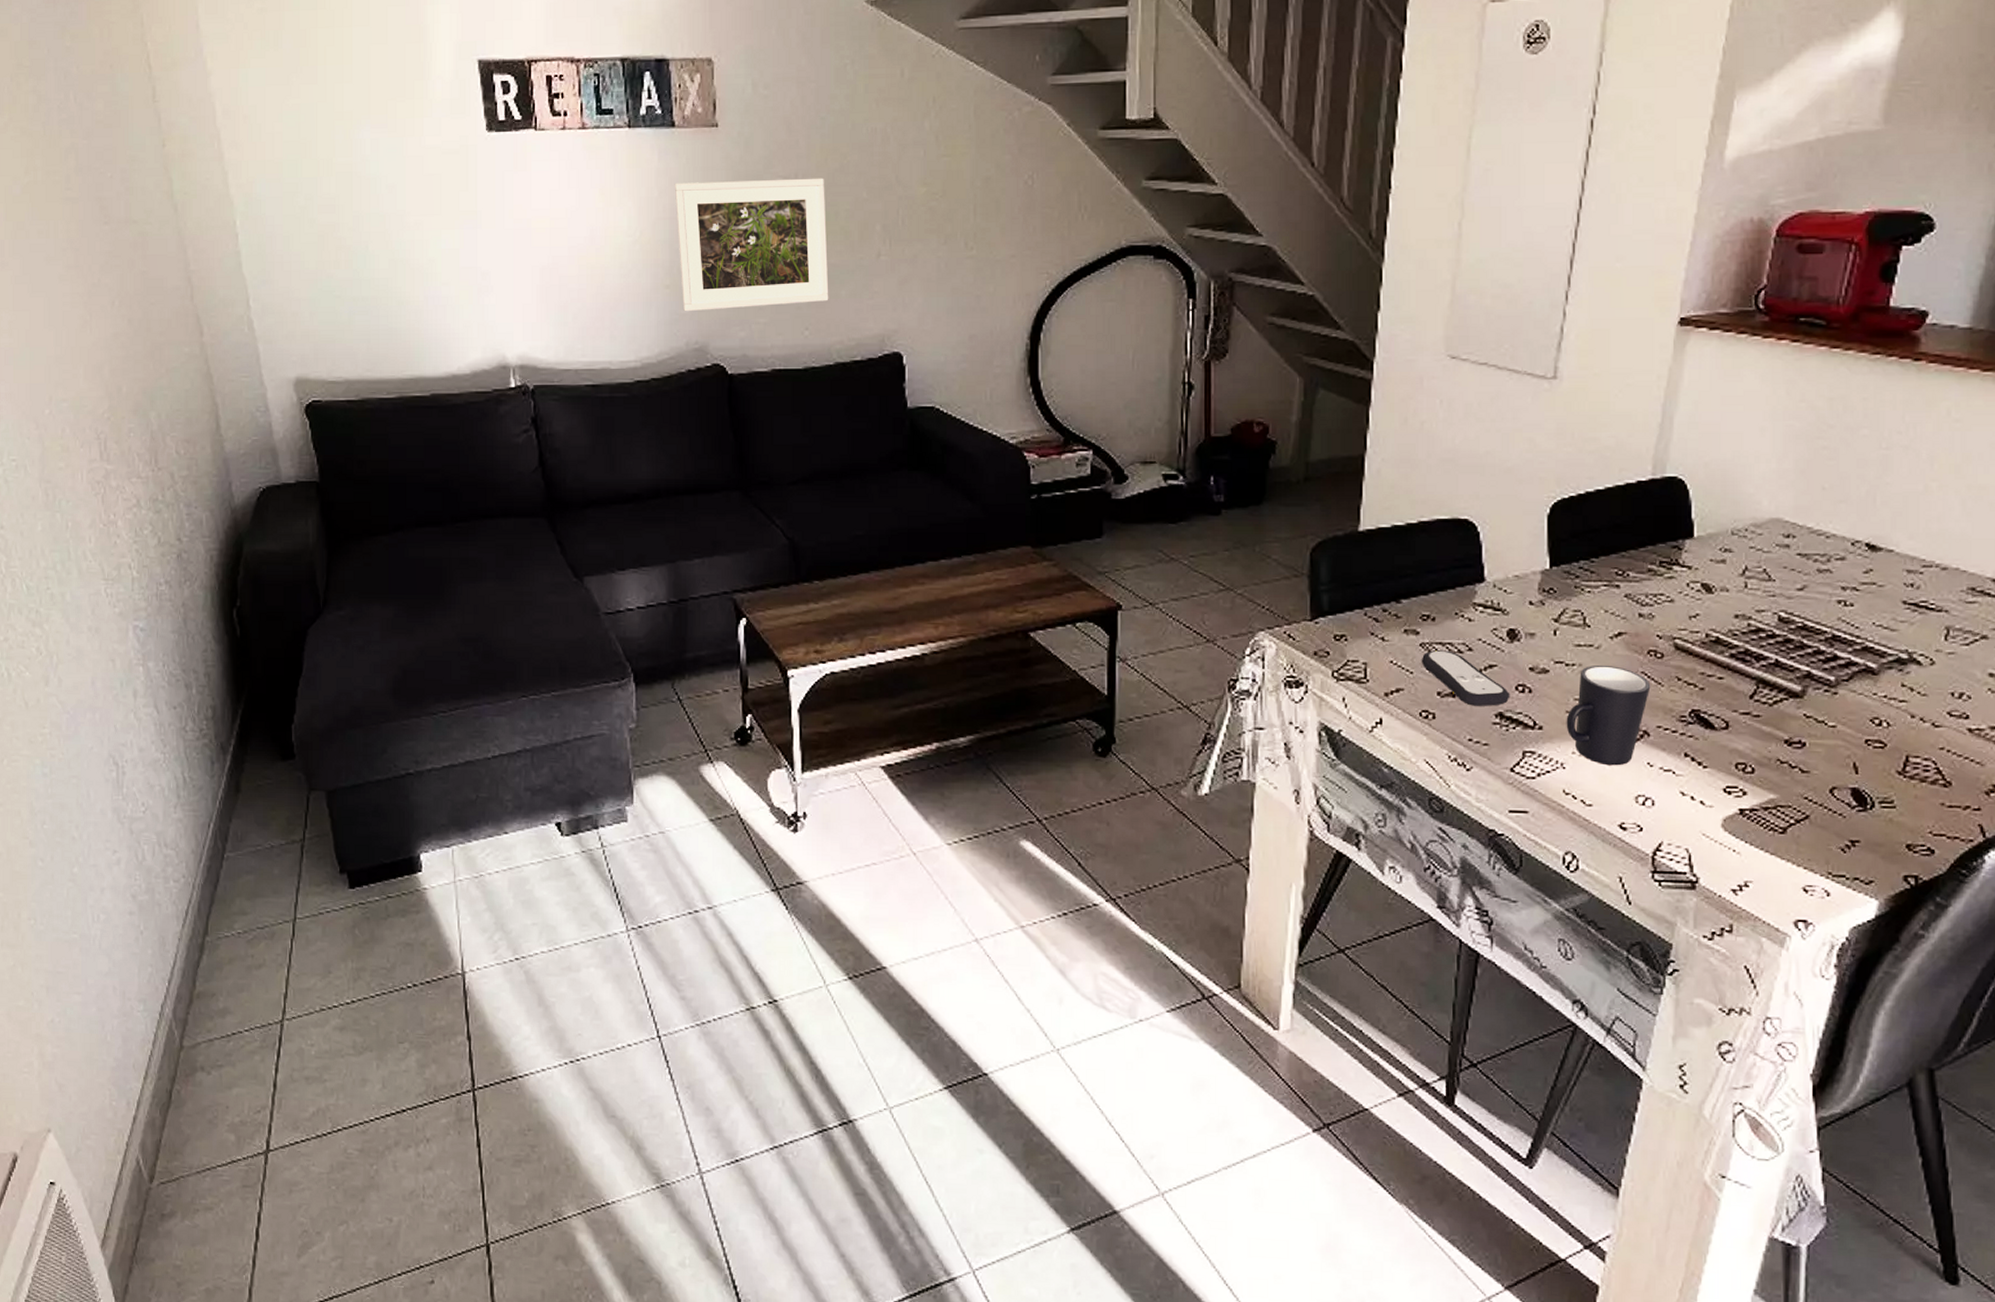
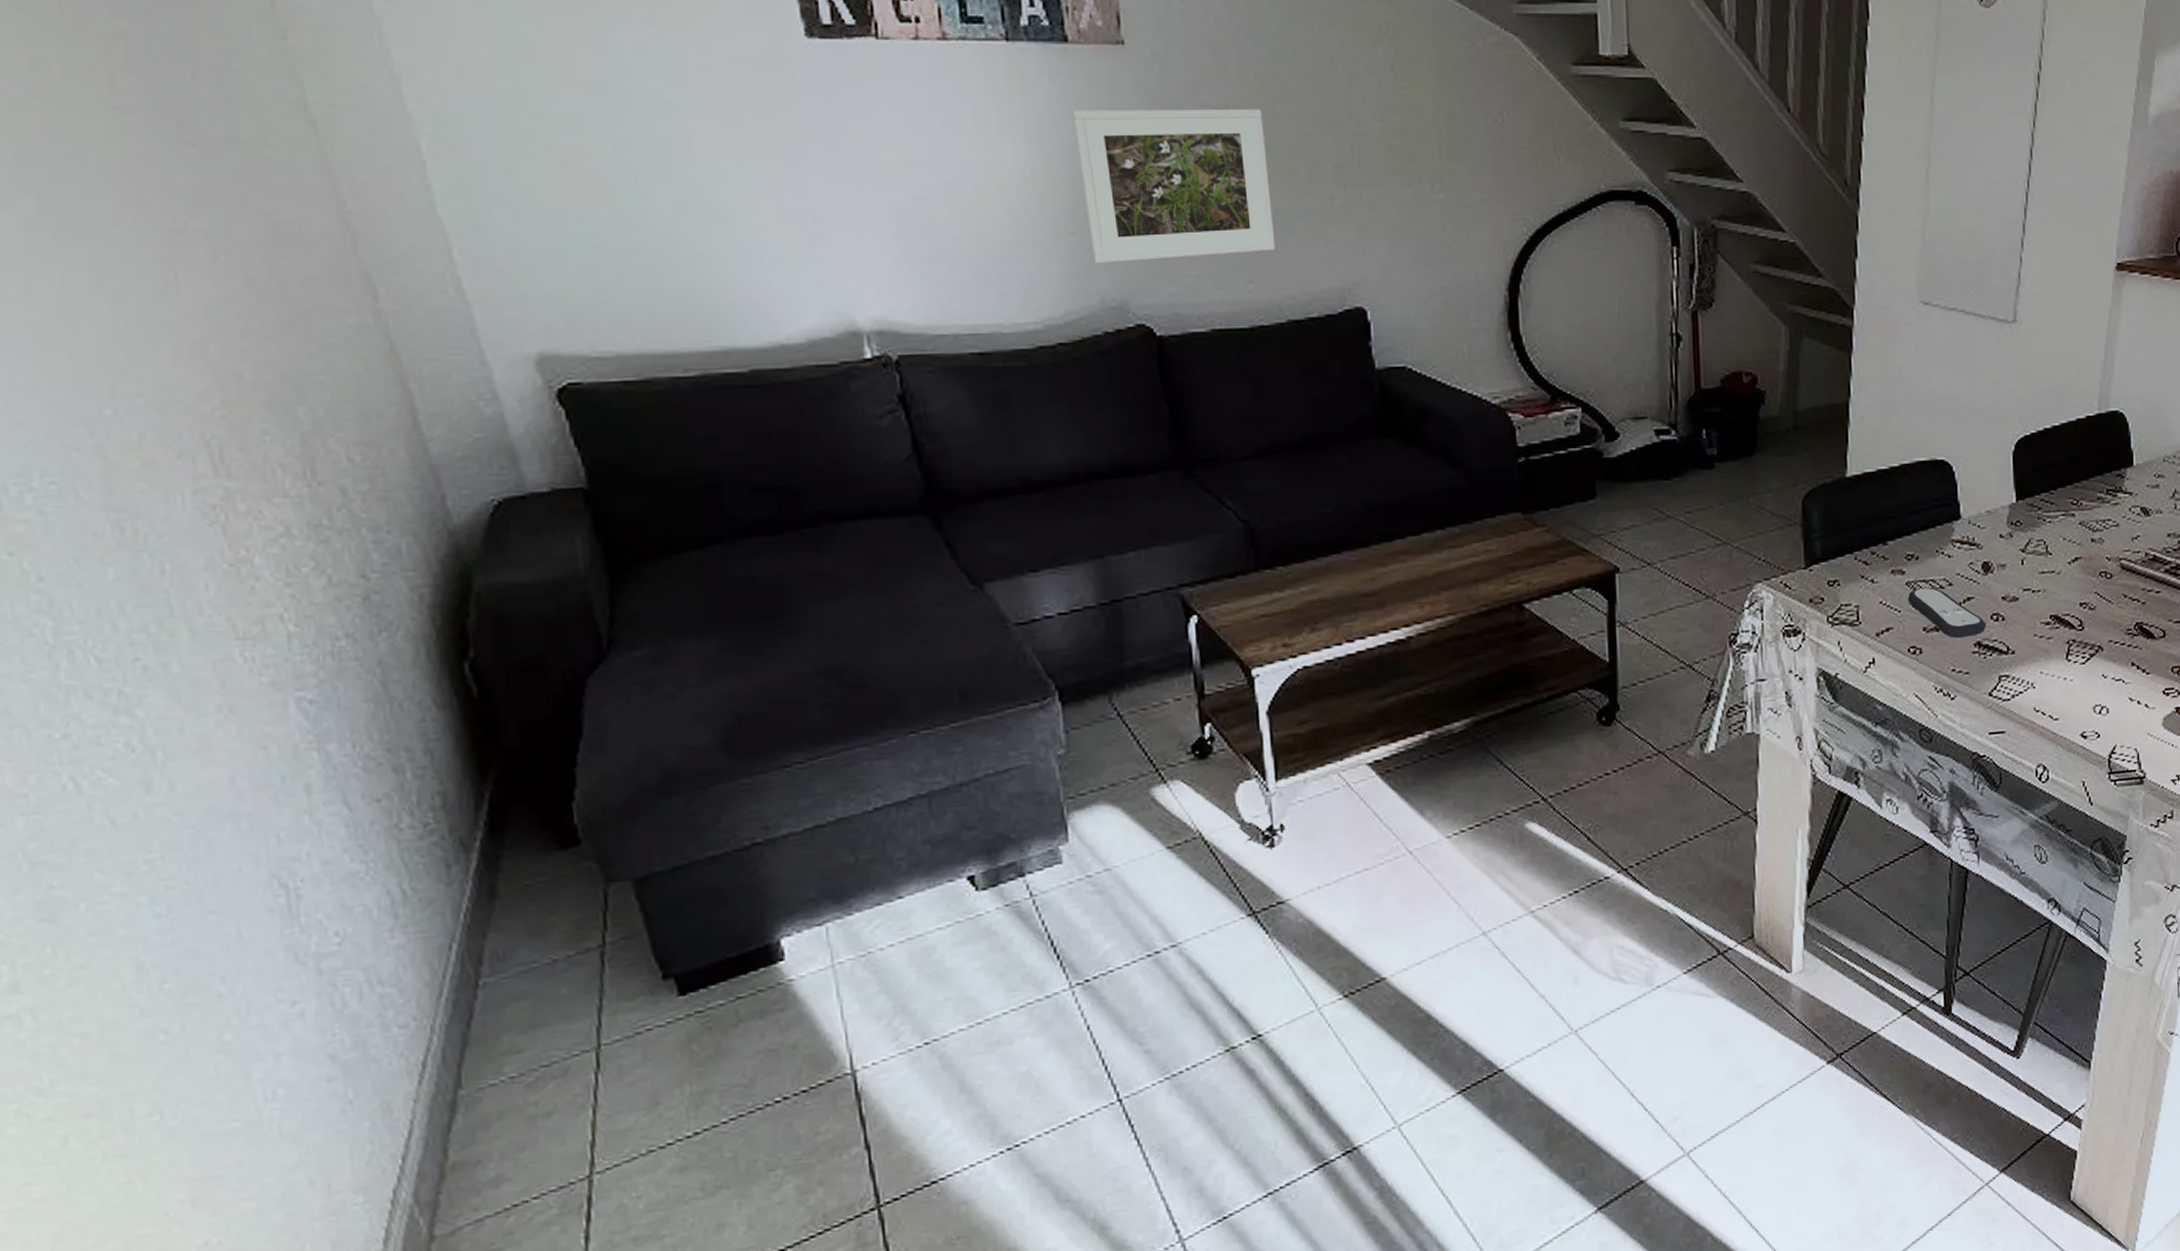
mug: present [1566,664,1651,766] -> none [2034,588,2103,681]

